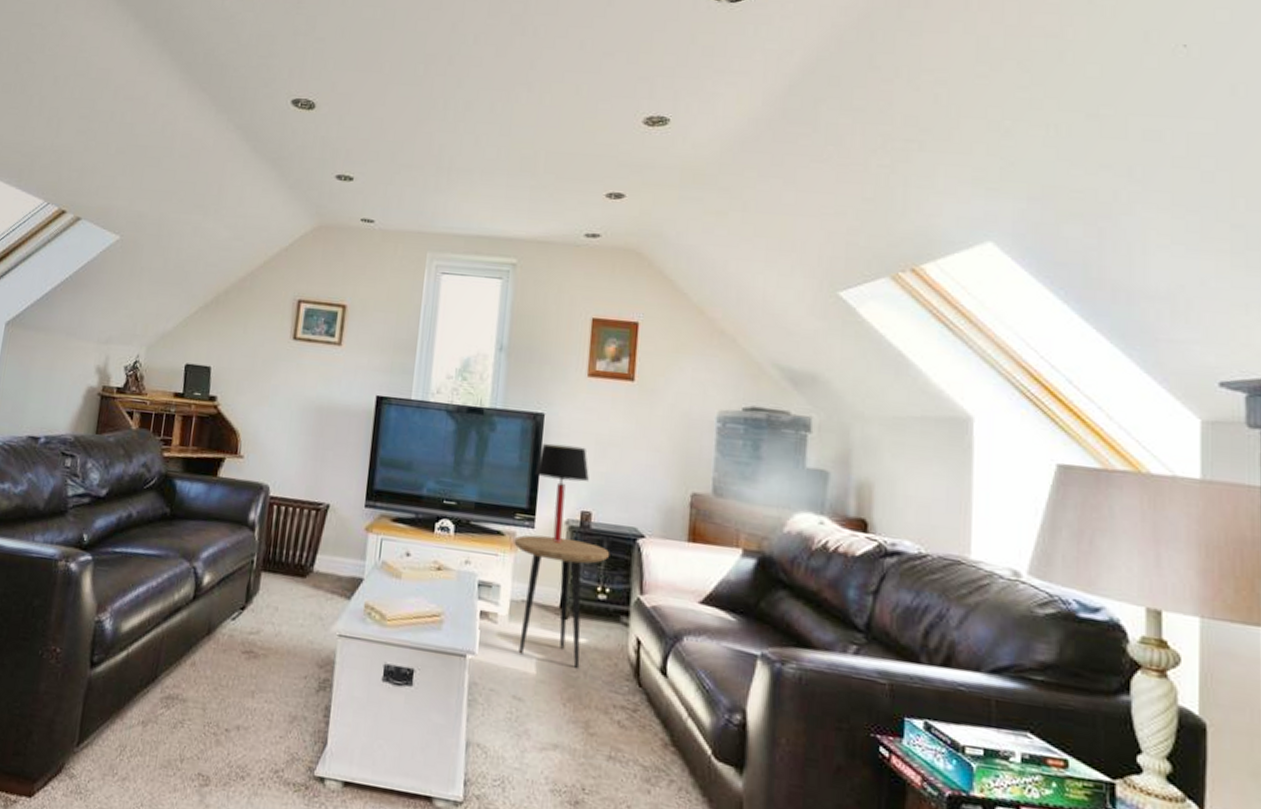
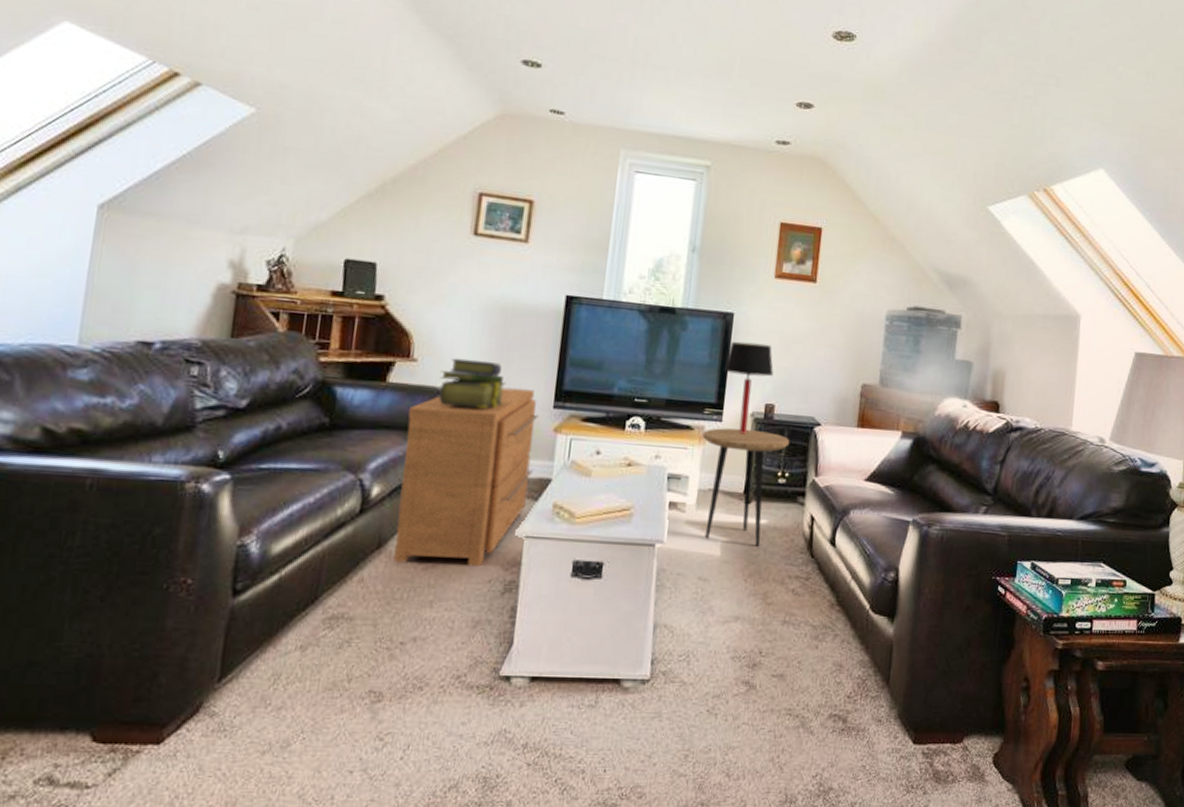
chest of drawers: none [221,485,352,662] -> present [394,387,539,567]
stack of books: none [261,455,321,506] -> present [438,358,506,409]

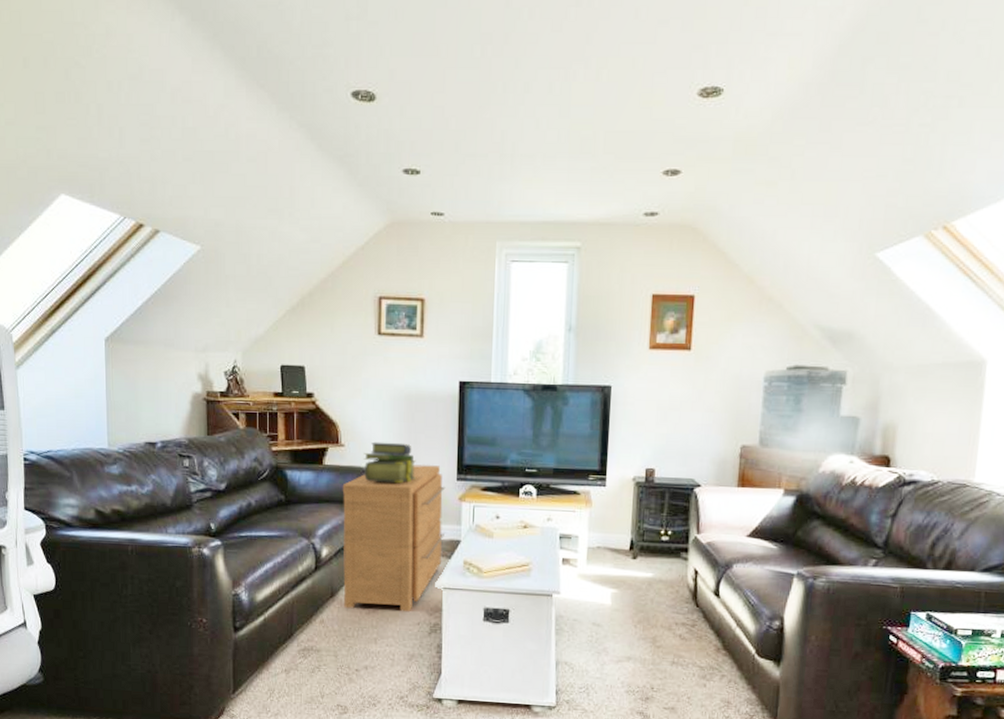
side table: present [702,428,790,548] -> none [588,492,672,598]
table lamp: present [723,341,774,435] -> none [604,412,652,497]

